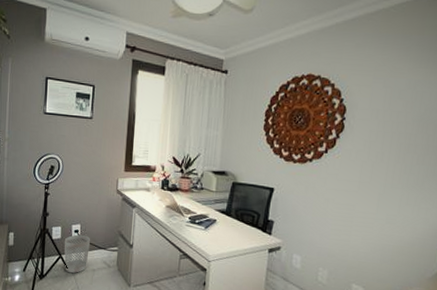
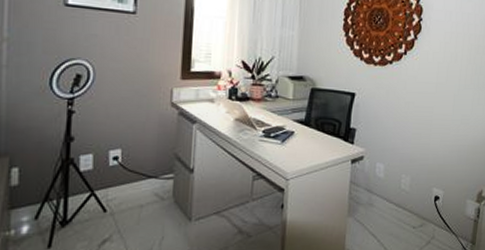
wastebasket: present [64,235,91,273] -> none [97,163,137,212]

